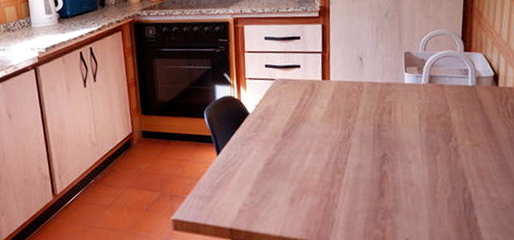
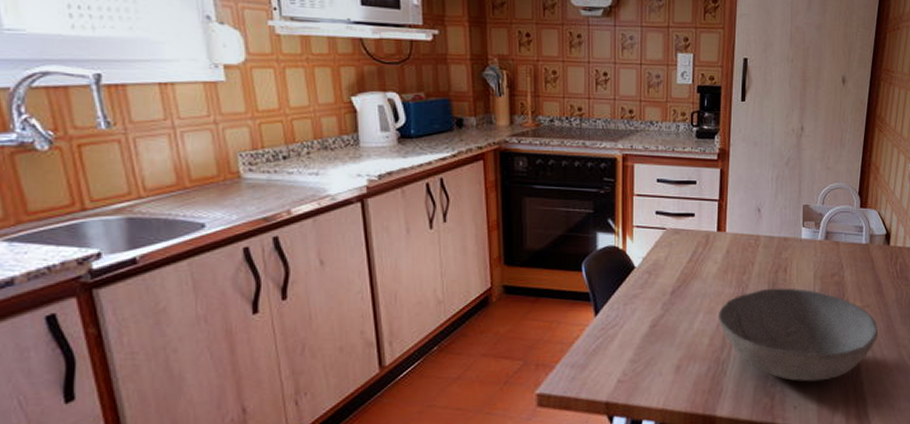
bowl: none [326,129,491,216] -> present [718,288,878,382]

